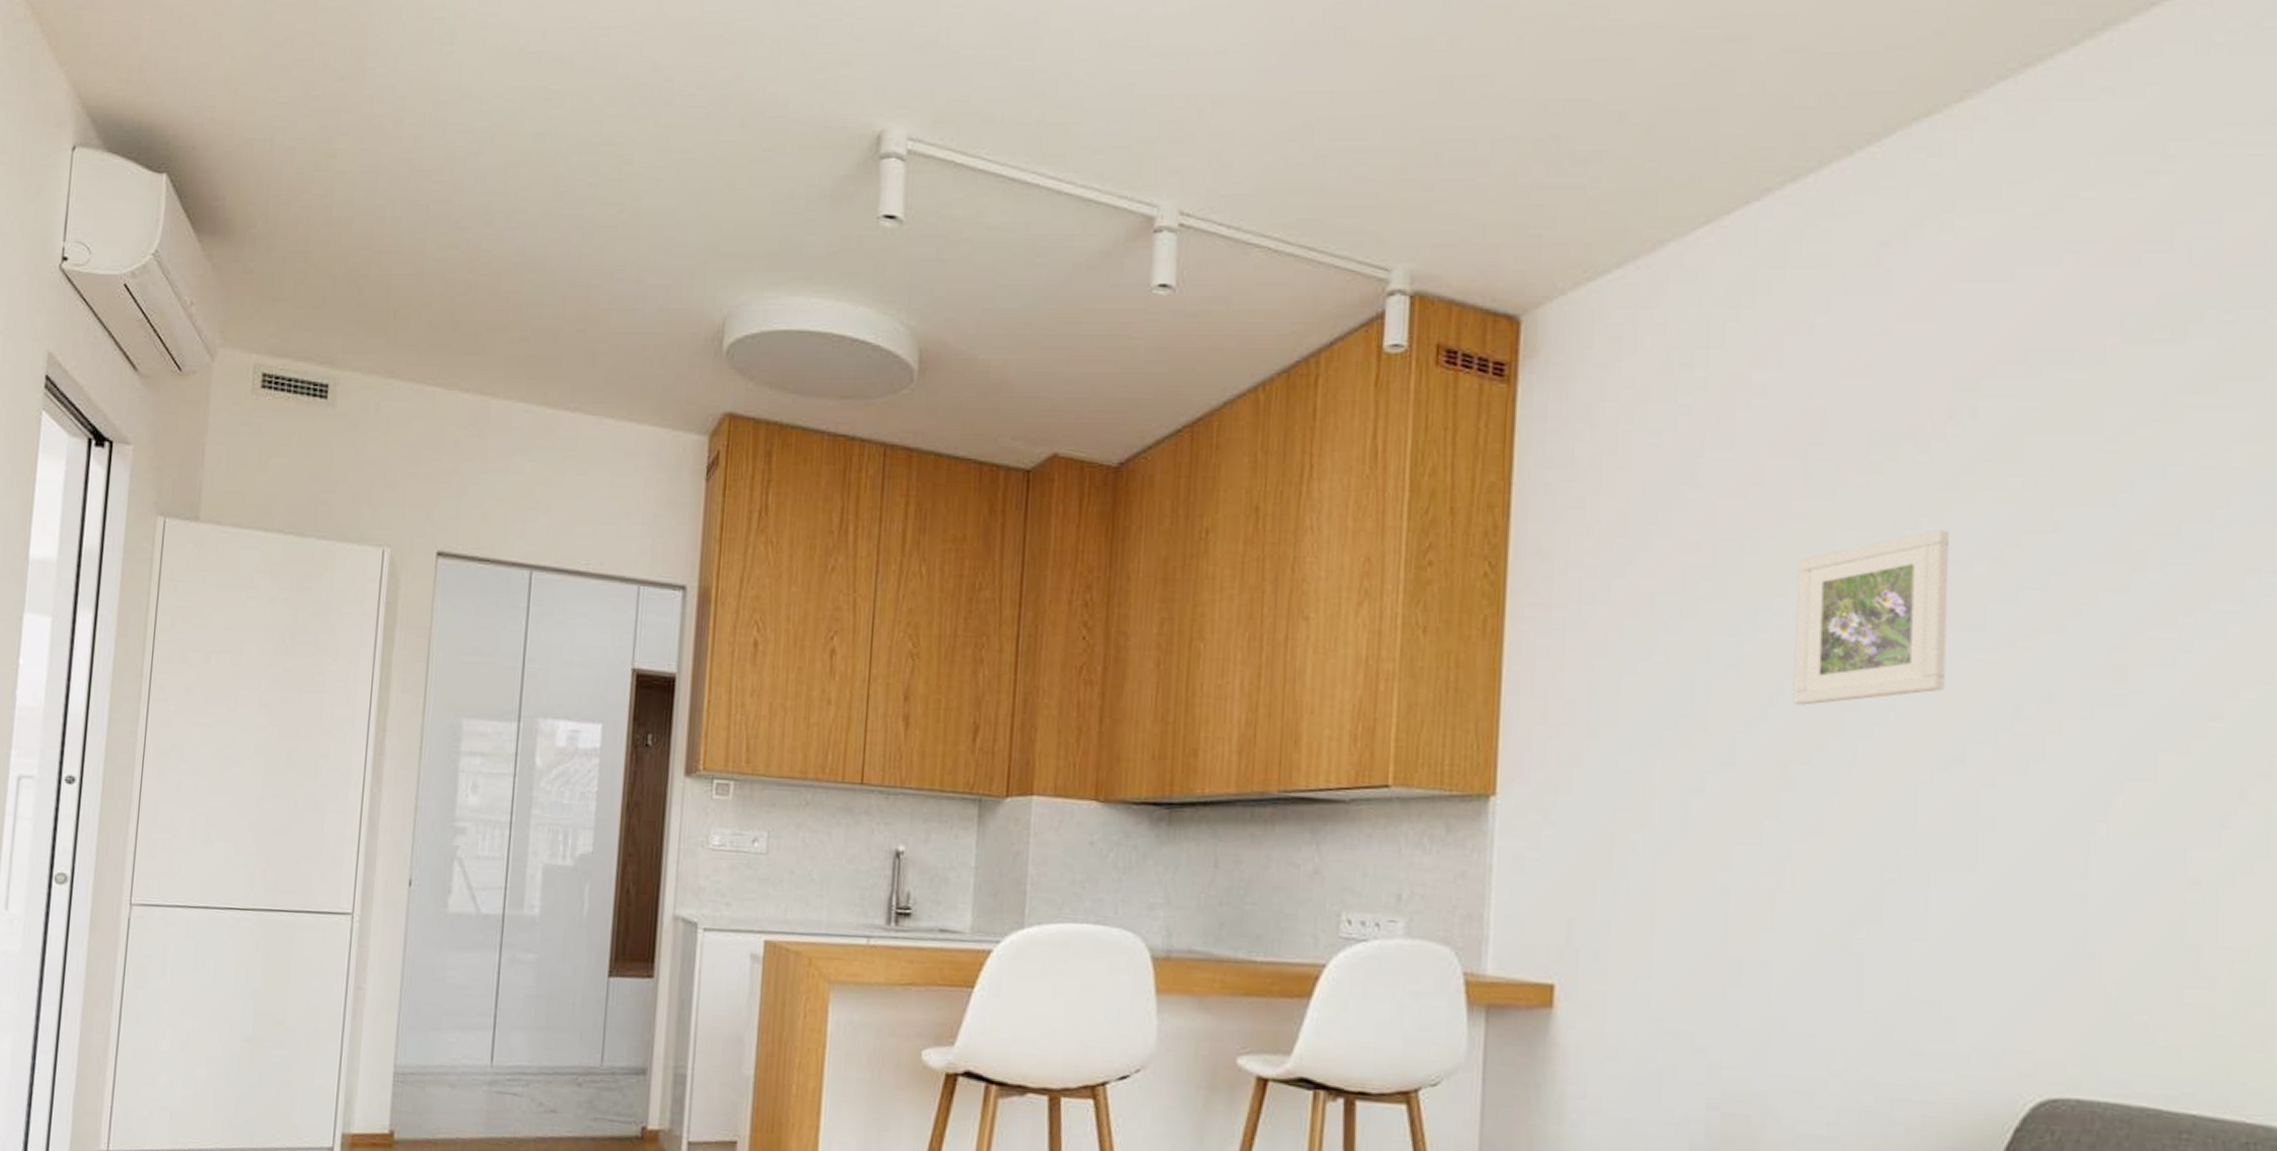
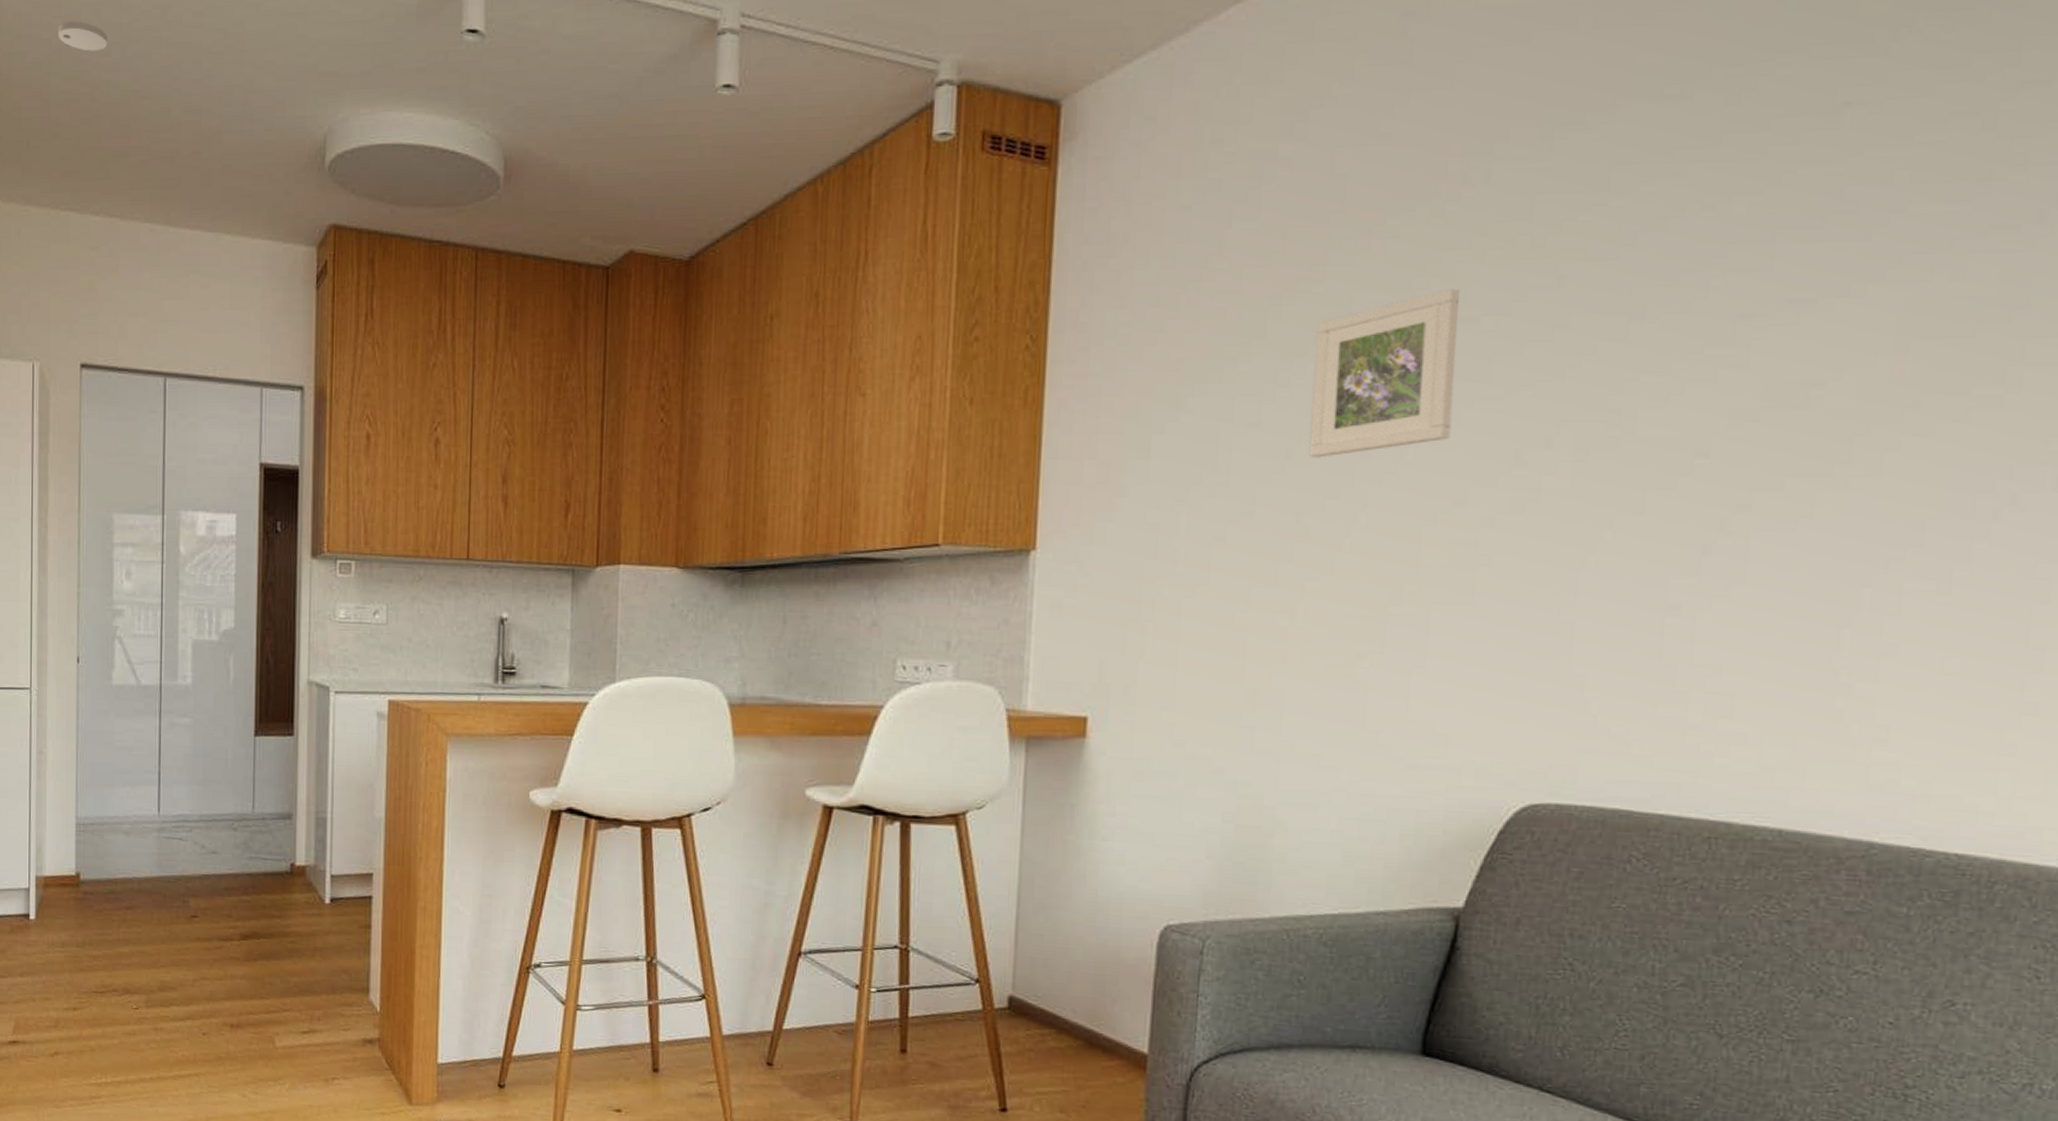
smoke detector: none [437,188,492,219] -> present [58,21,107,52]

